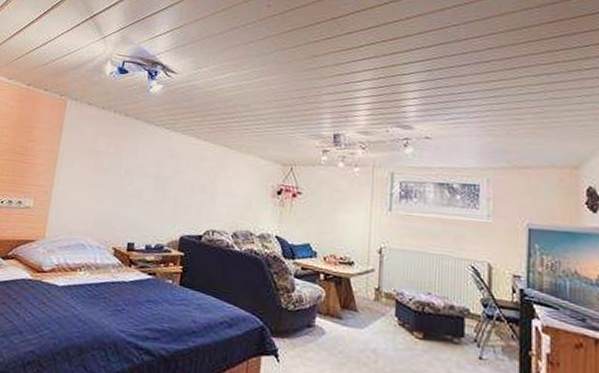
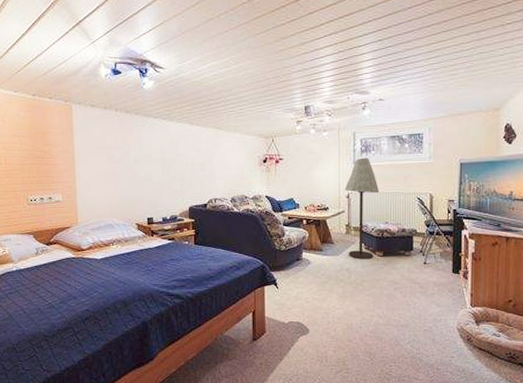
floor lamp: none [376,205,422,341] -> present [344,158,380,259]

